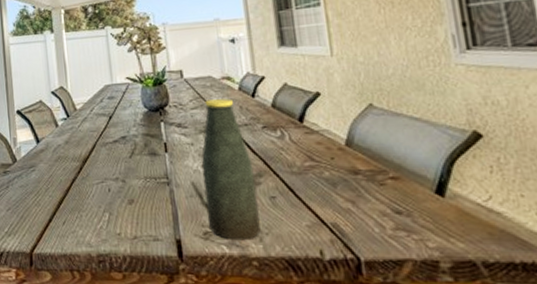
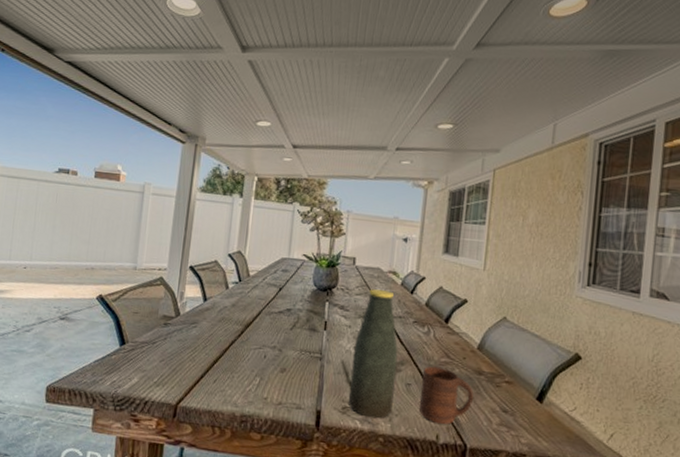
cup: none [286,172,355,238] -> present [419,366,474,425]

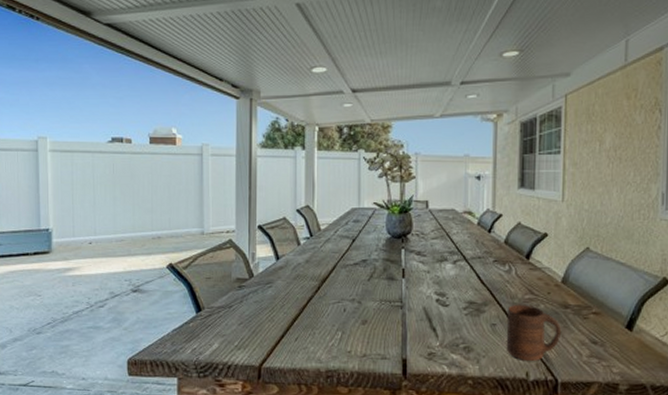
bottle: present [347,289,398,419] -> none [433,231,480,362]

